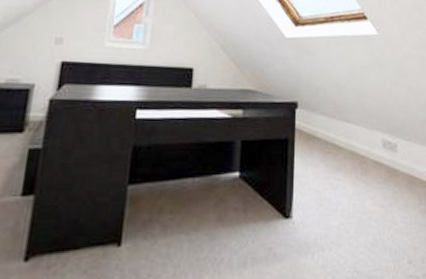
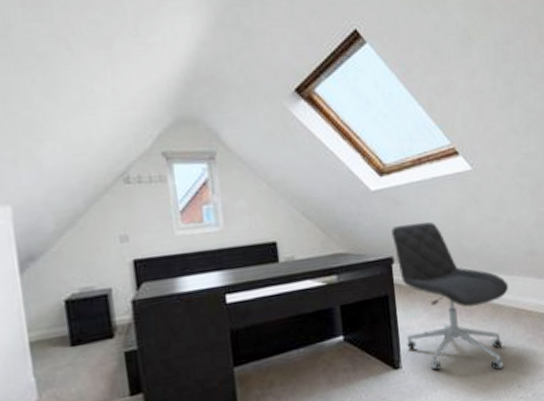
office chair: none [299,73,405,240] -> present [391,221,509,371]

